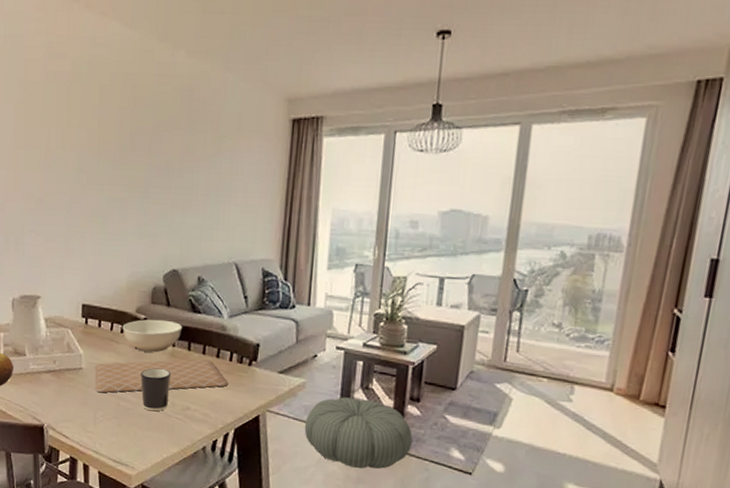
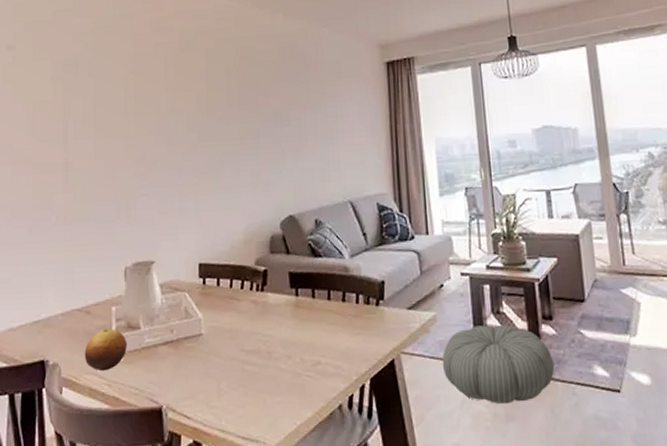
placemat: present [95,359,227,393] -> none [216,305,357,360]
bowl: present [122,319,183,353] -> none [242,268,305,306]
mug: present [140,368,172,412] -> none [265,322,298,372]

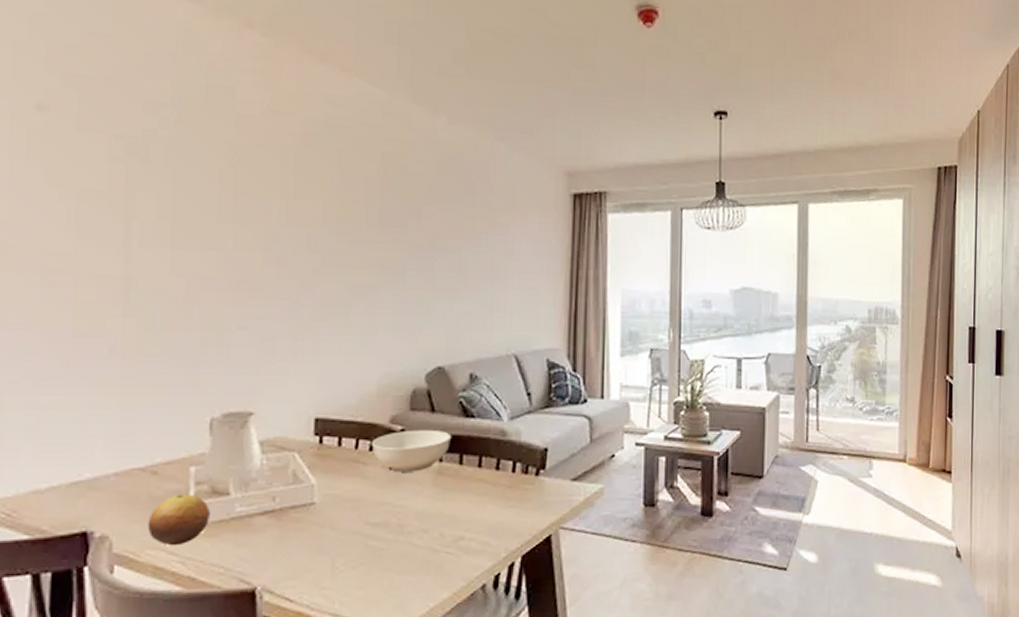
bowl: none [242,268,305,306] -> present [371,429,452,472]
pouf: present [442,324,555,405] -> none [605,499,724,583]

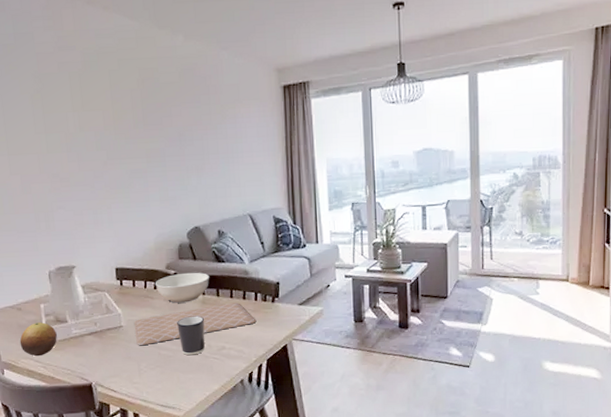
placemat: none [333,473,510,533] -> present [134,302,255,346]
mug: none [397,491,439,548] -> present [177,316,205,356]

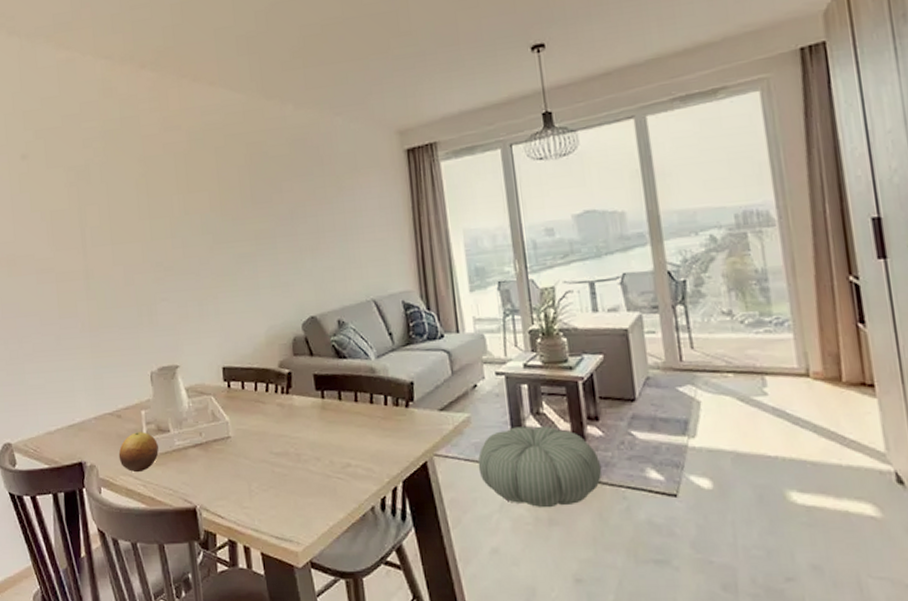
placemat: present [134,302,255,346] -> none [244,407,386,462]
bowl: present [155,272,210,303] -> none [266,371,330,409]
mug: present [177,316,205,356] -> none [292,424,327,474]
pouf: none [326,316,419,378] -> present [478,425,602,508]

